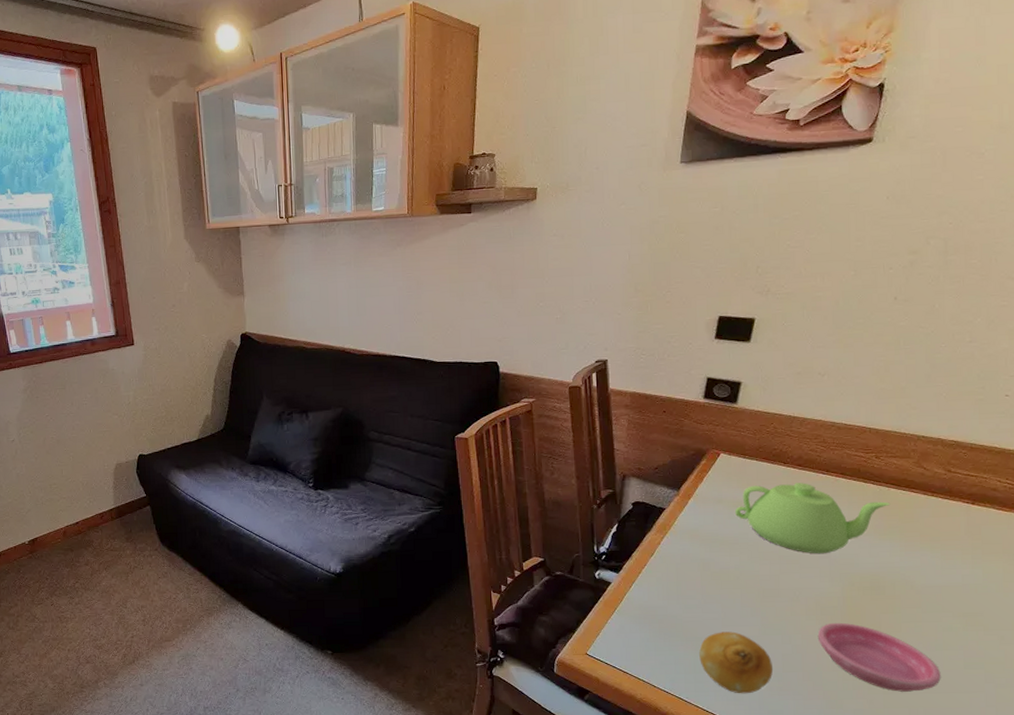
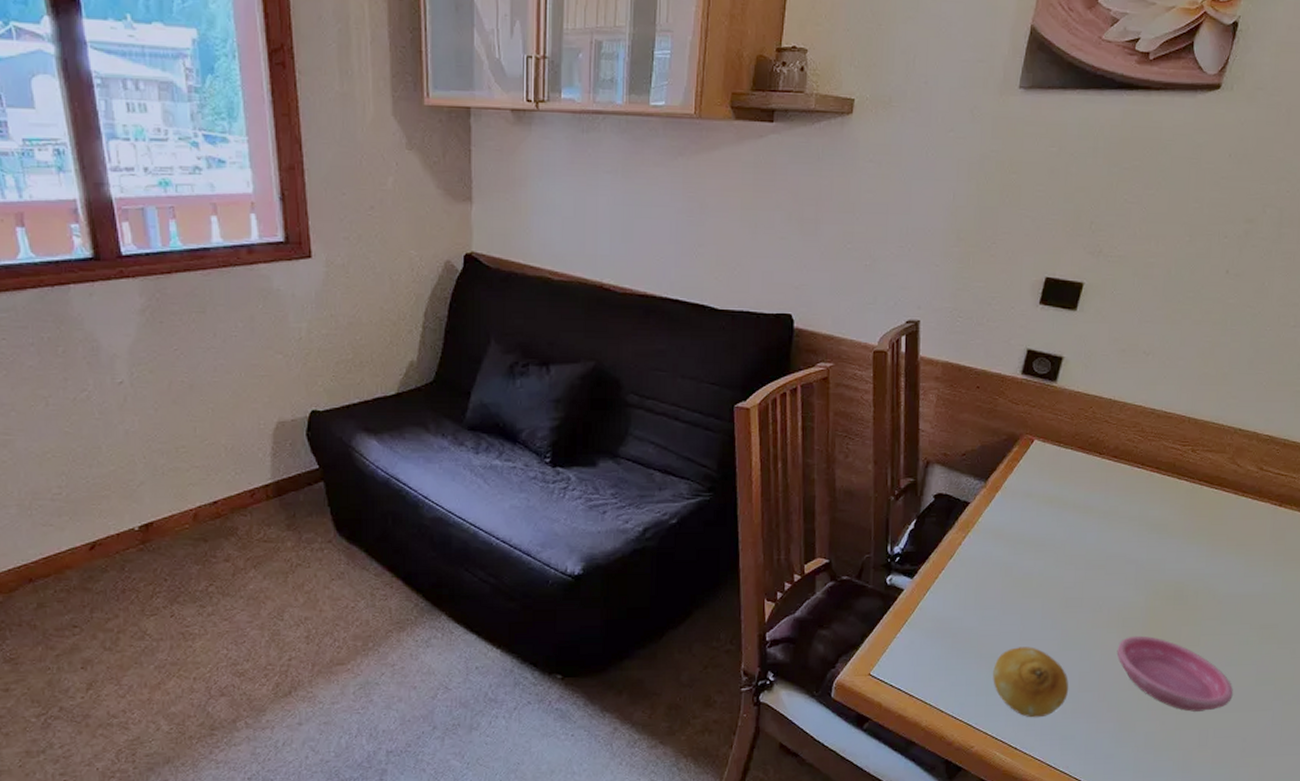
teapot: present [735,482,891,554] -> none [1044,477,1202,559]

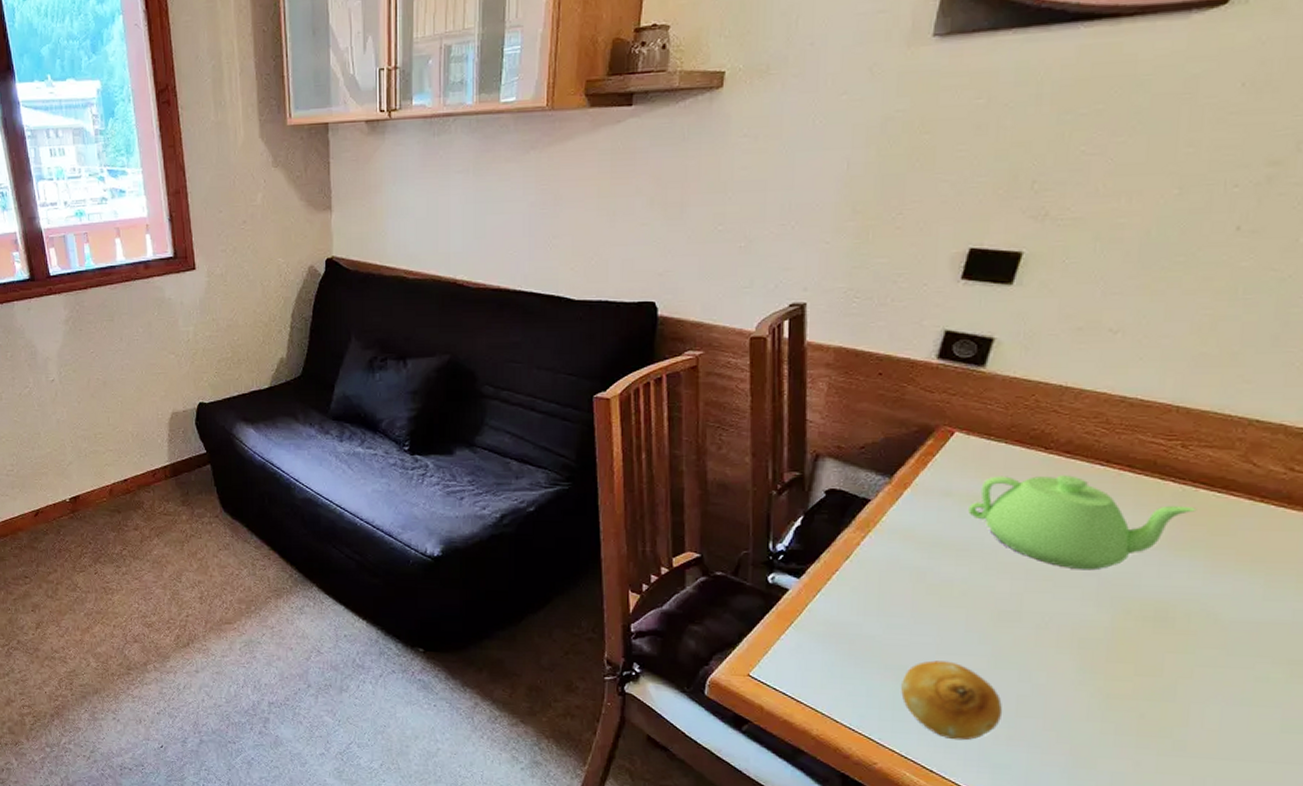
teapot: none [1044,477,1202,559] -> present [968,475,1197,571]
saucer: present [1116,635,1233,712] -> none [1069,659,1245,756]

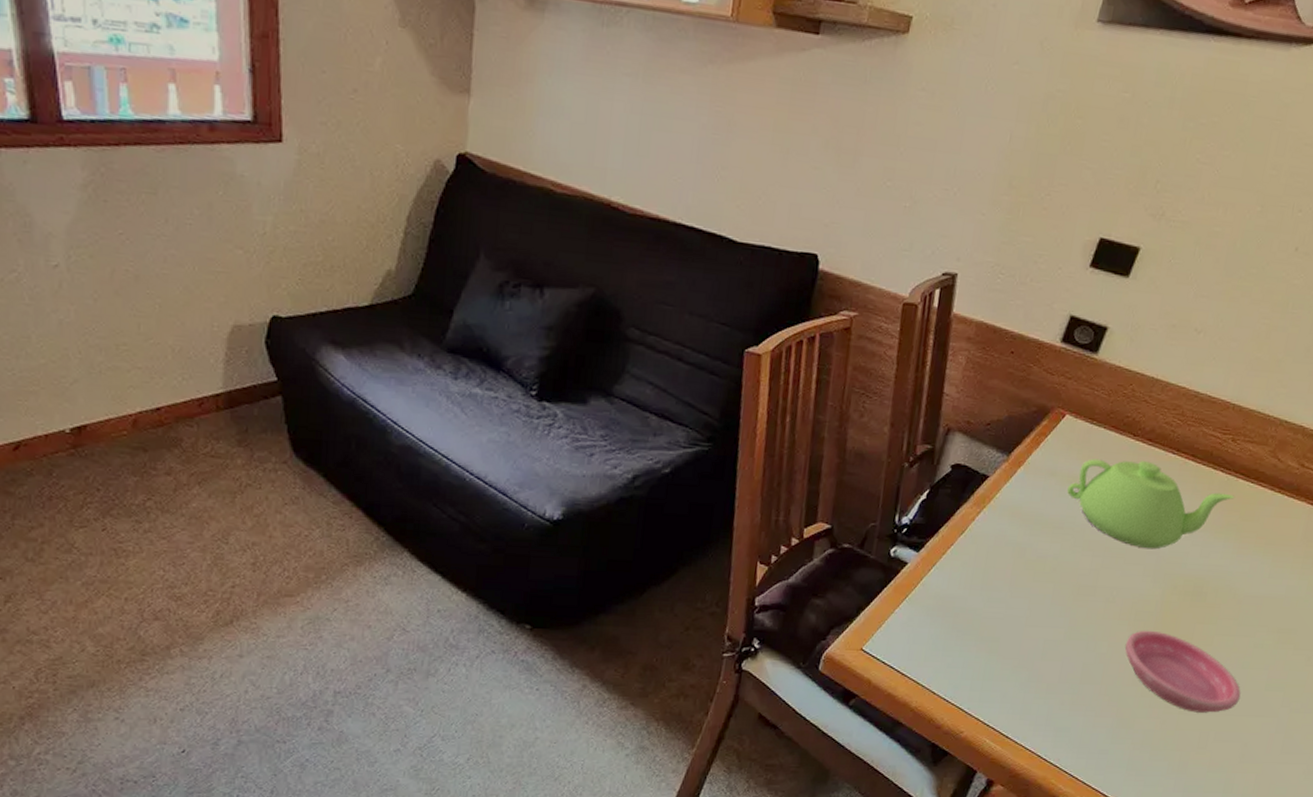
fruit: present [901,660,1003,741] -> none [991,632,1071,707]
saucer: none [1069,659,1245,756] -> present [1124,630,1241,713]

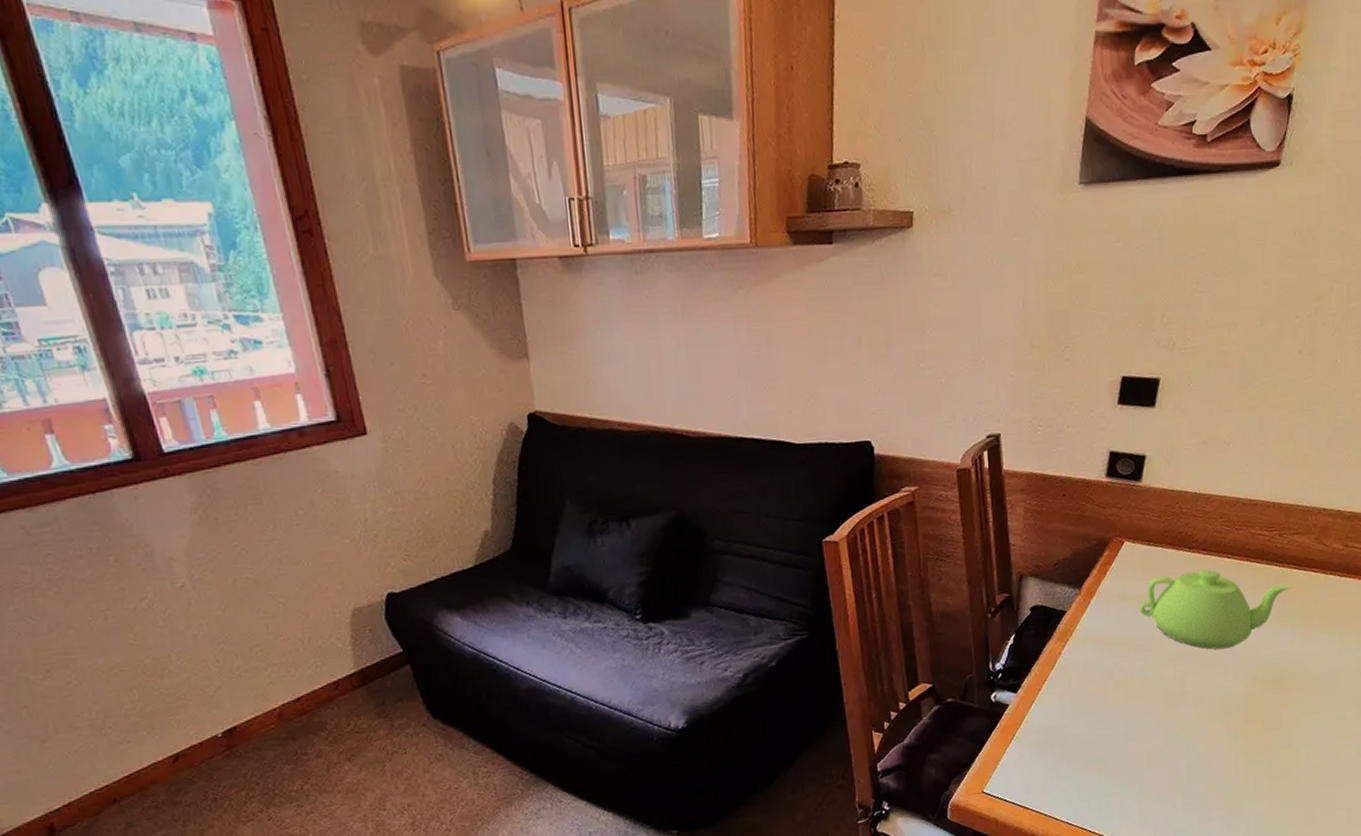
saucer: present [1124,630,1241,713] -> none [1221,722,1335,790]

